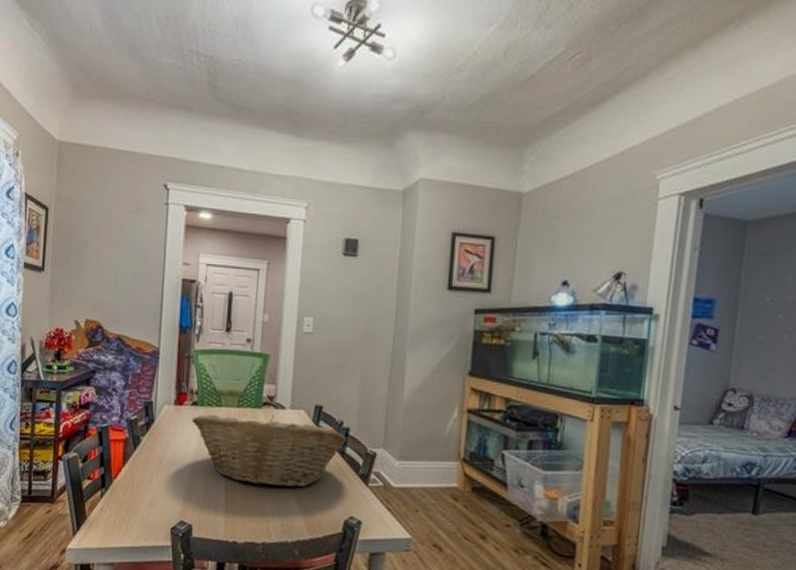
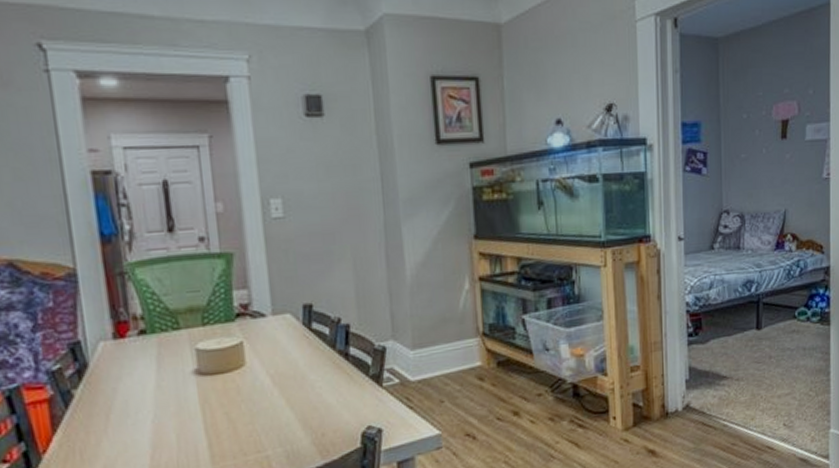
fruit basket: present [191,414,346,488] -> none [141,326,348,418]

